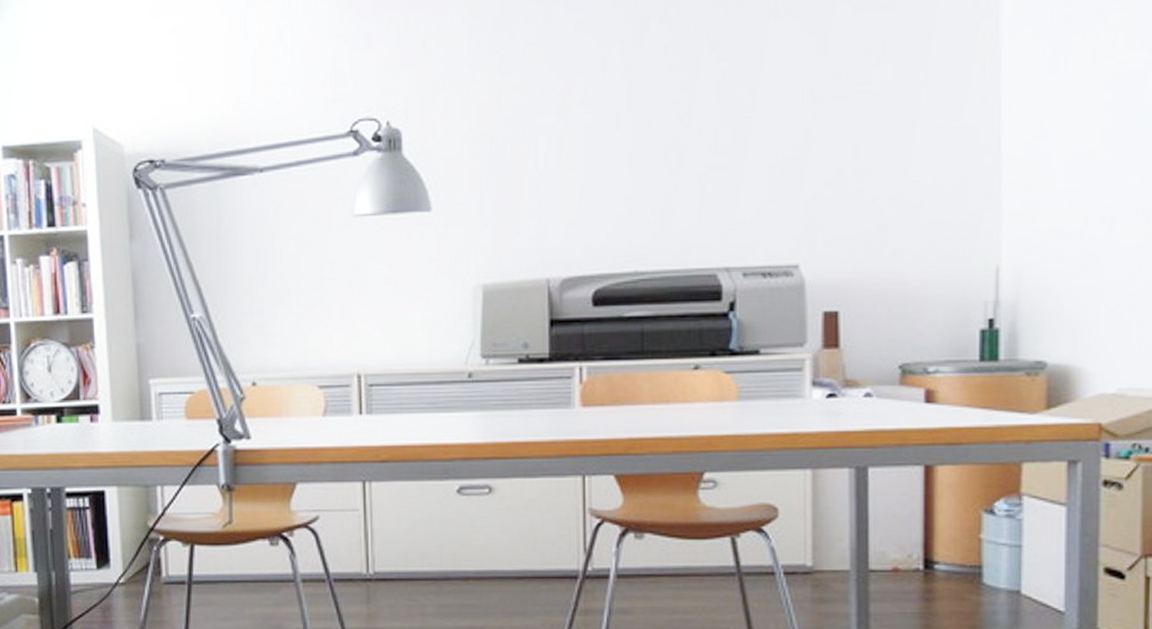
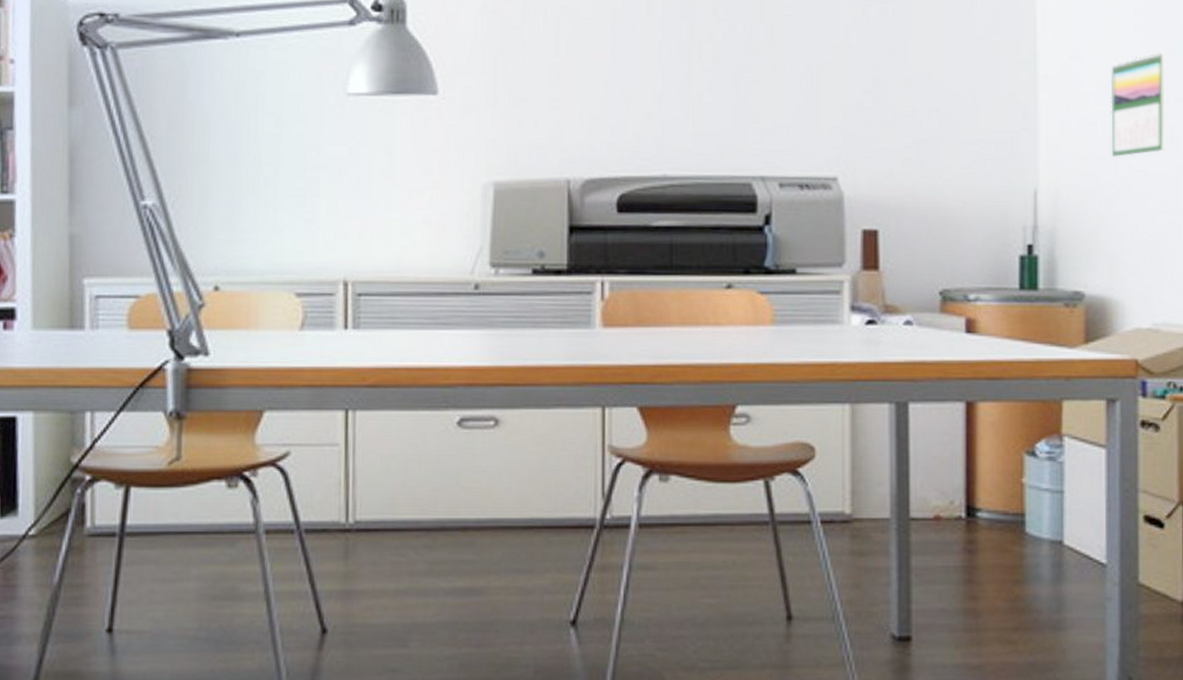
calendar: none [1078,125,1138,231] -> present [1111,51,1166,157]

